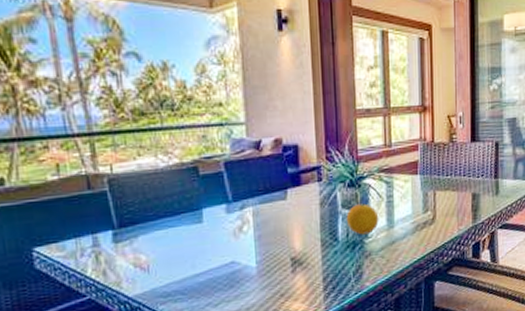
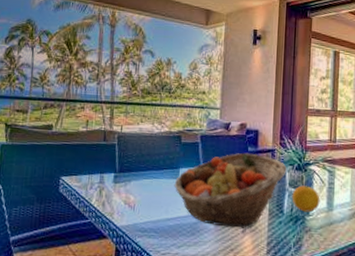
fruit basket: none [197,175,337,271] -> present [174,152,287,228]

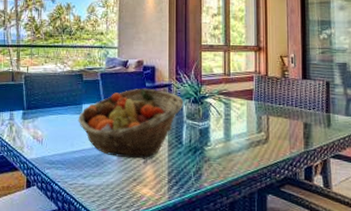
fruit: present [292,185,320,213] -> none [190,117,218,143]

